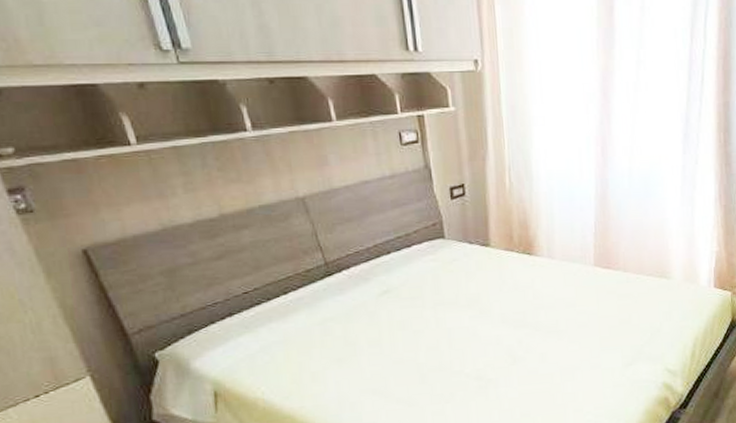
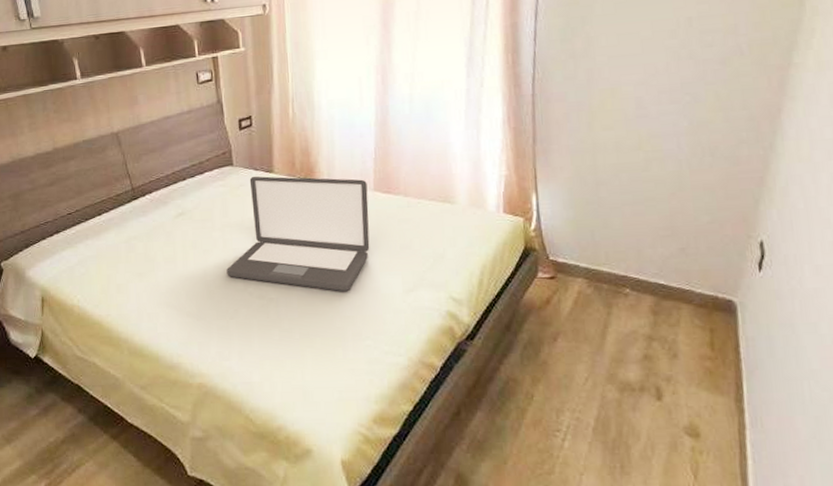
laptop: none [440,250,590,369] -> present [226,176,370,292]

